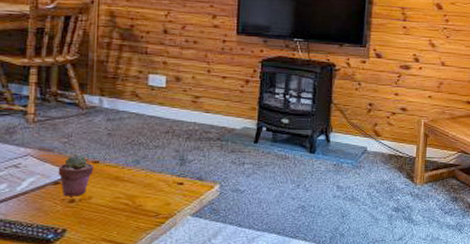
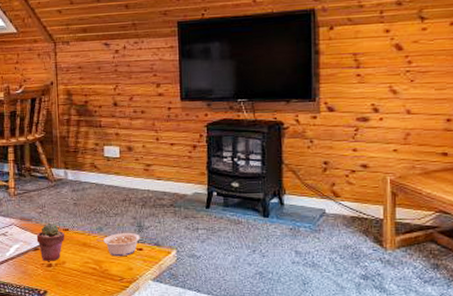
legume: none [131,165,182,191] -> present [96,232,140,257]

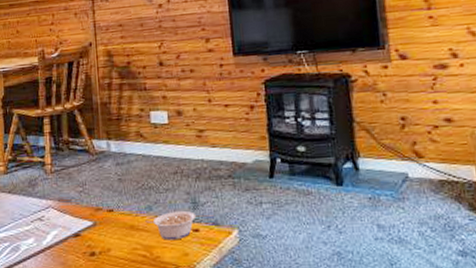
potted succulent: present [36,222,65,261] -> none [77,203,110,249]

